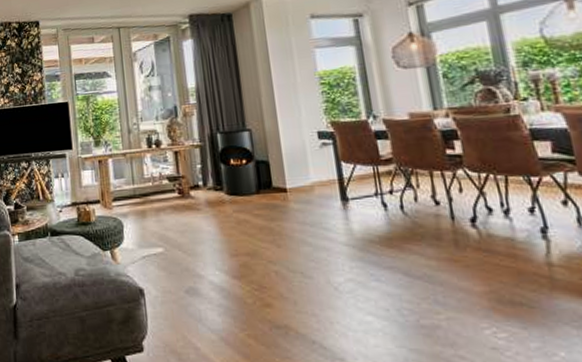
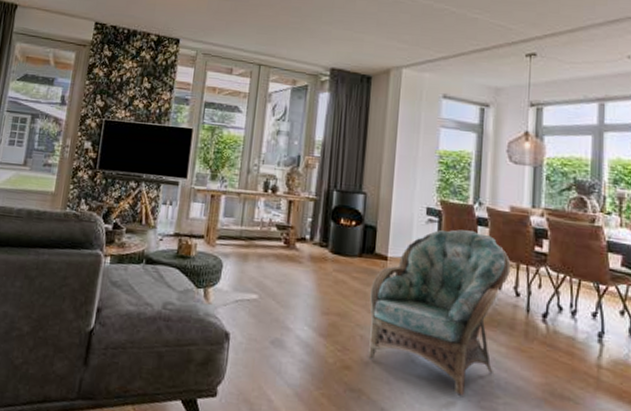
armchair: none [275,146,427,319] -> present [367,229,511,398]

